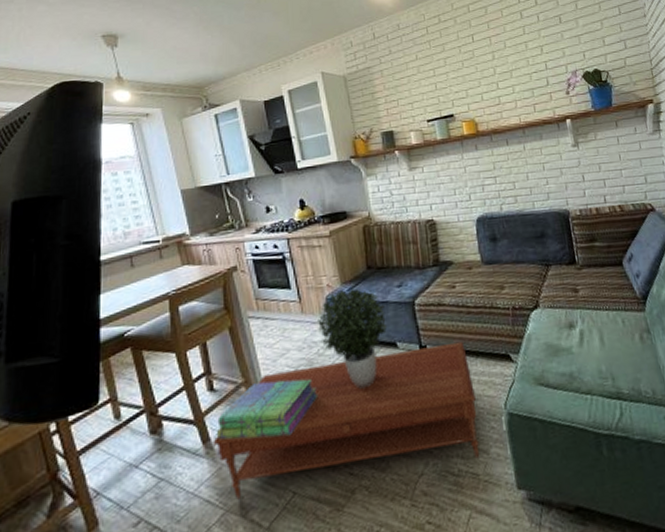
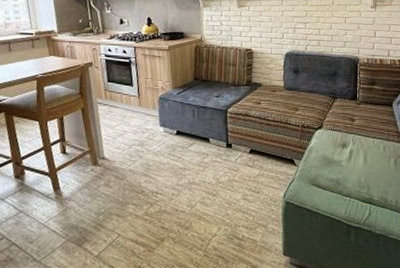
coffee table: present [212,341,479,500] -> none [61,144,263,233]
stack of books: present [216,379,319,440] -> none [64,153,145,194]
potted plant: present [318,289,387,389] -> none [150,92,204,168]

